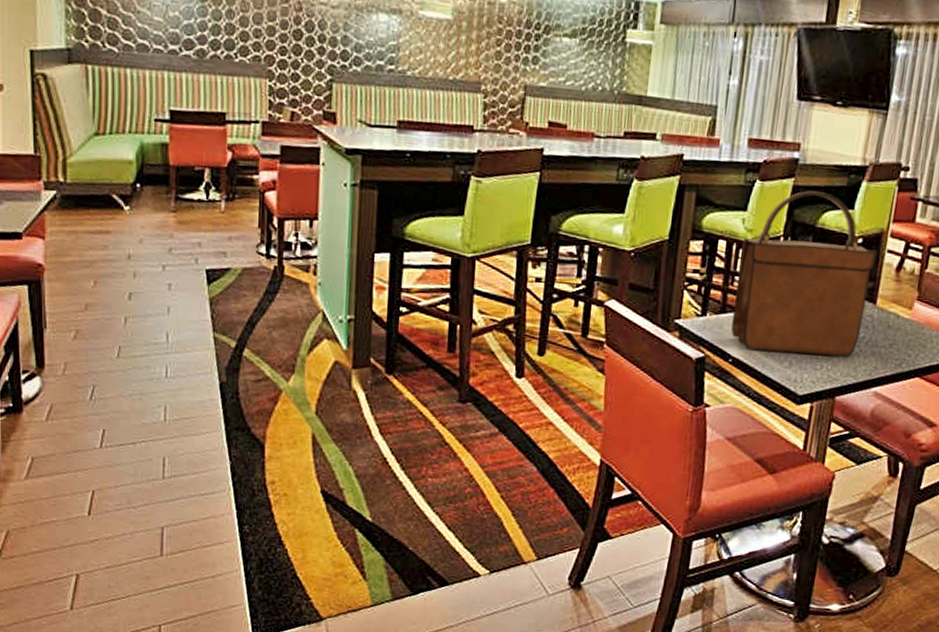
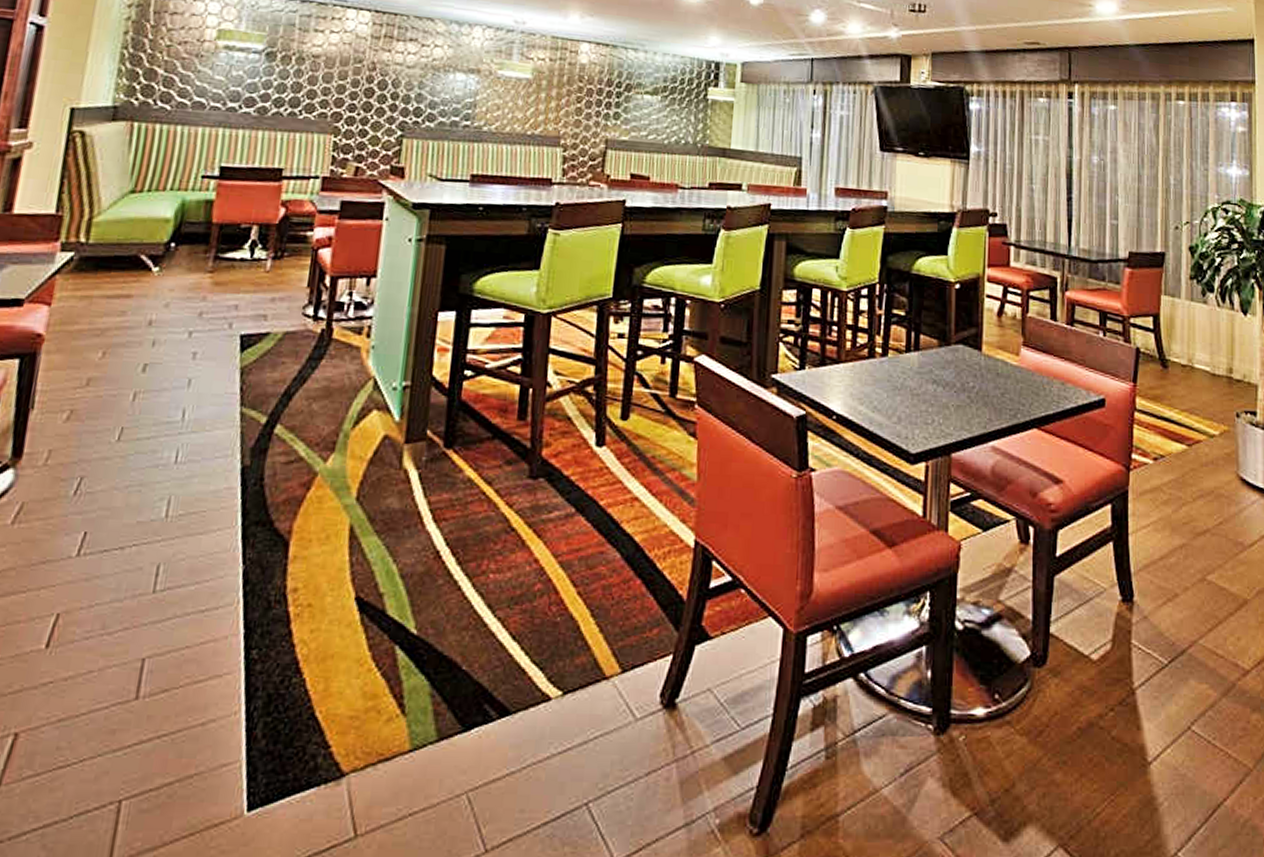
handbag: present [731,190,877,357] -> none [832,237,976,410]

